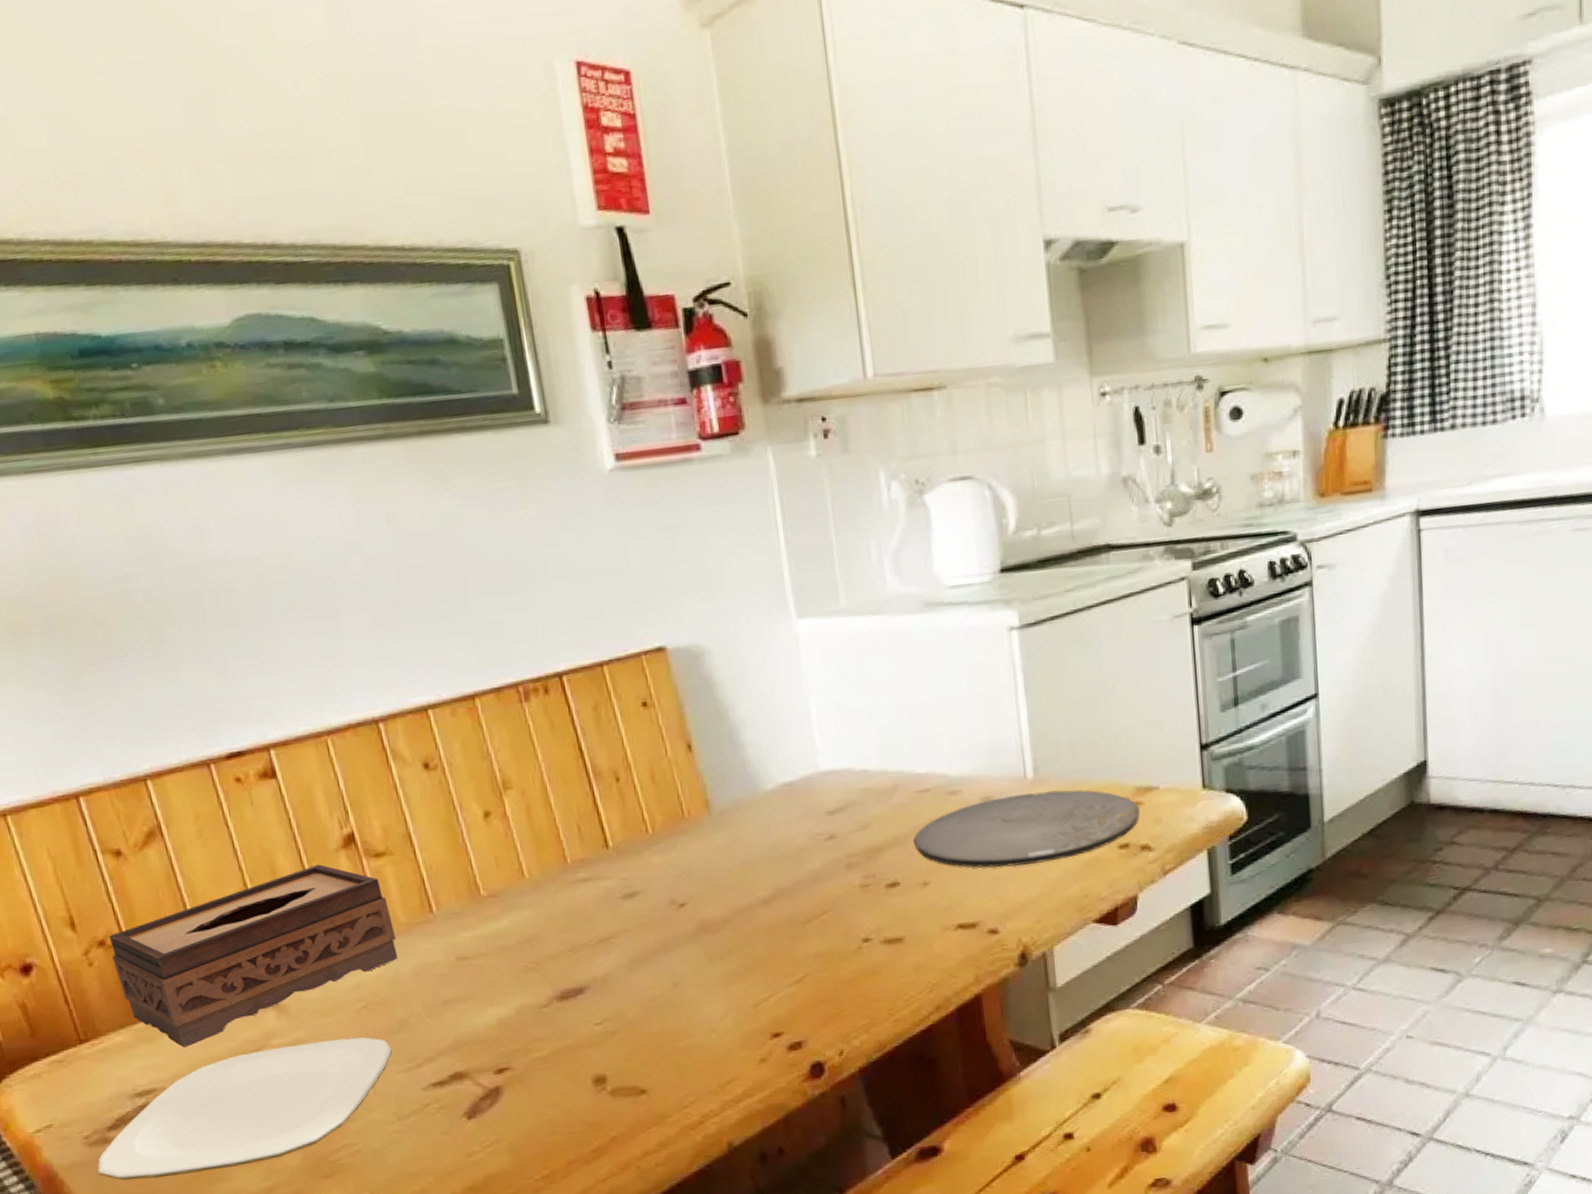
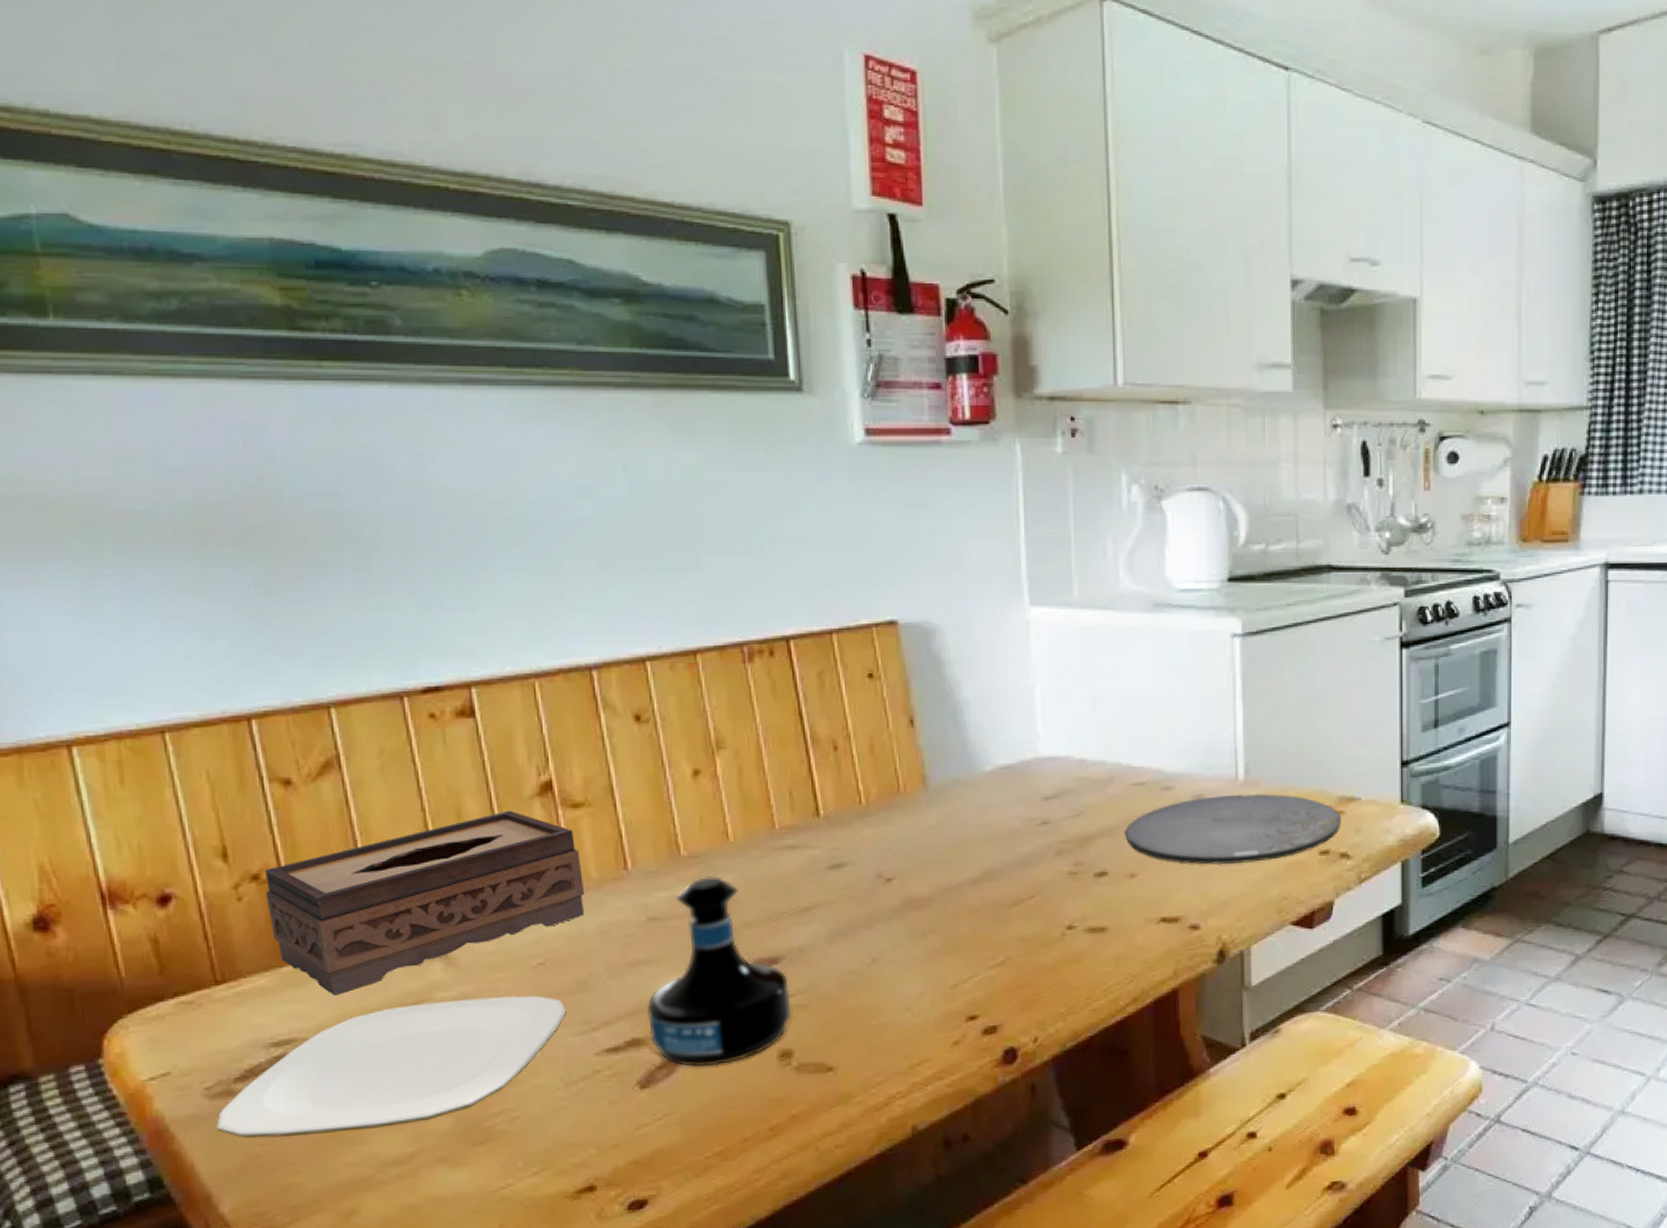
tequila bottle: none [465,913,602,1097] -> present [647,876,791,1068]

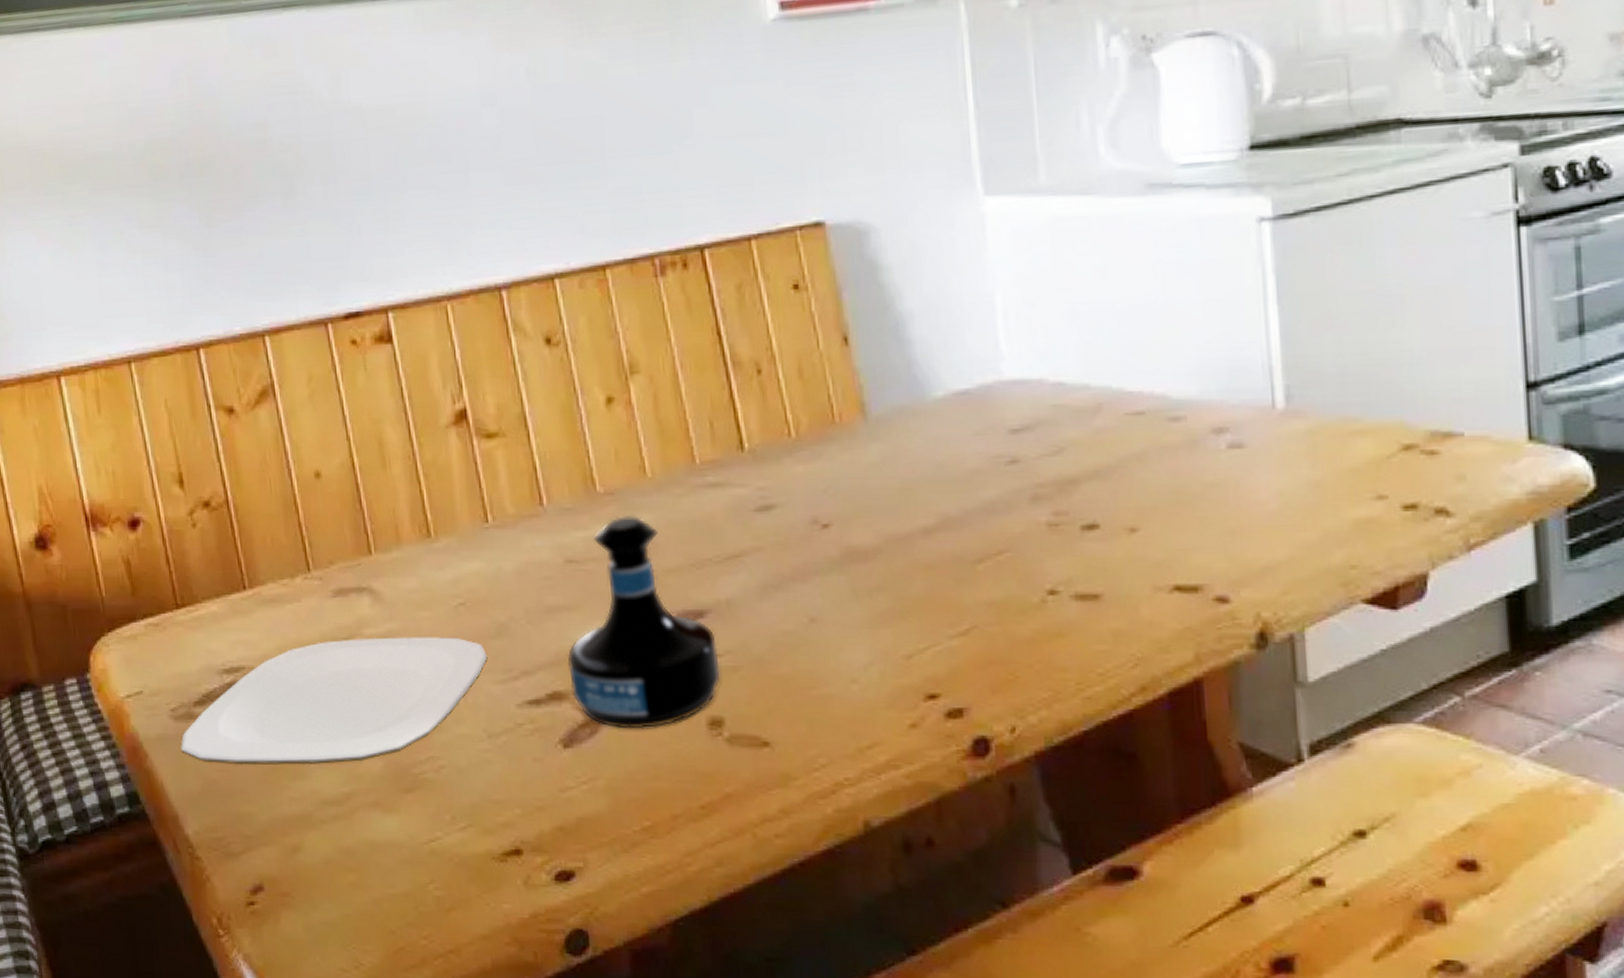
tissue box: present [264,810,585,996] -> none [213,440,503,626]
plate: present [1125,793,1341,865] -> none [1120,425,1434,519]

